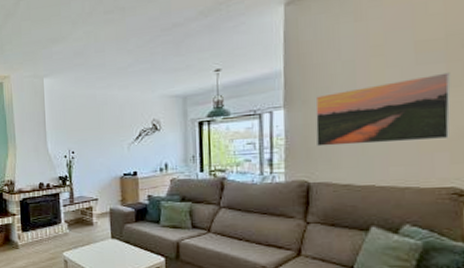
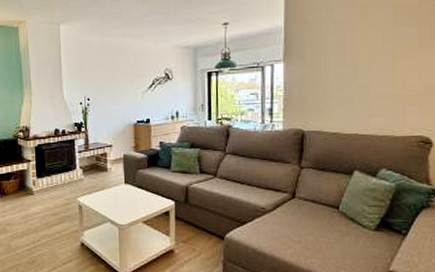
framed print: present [315,72,451,147] -> none [310,34,421,98]

